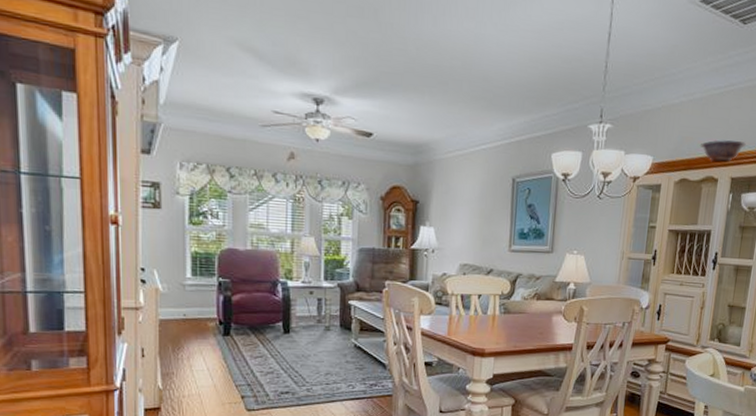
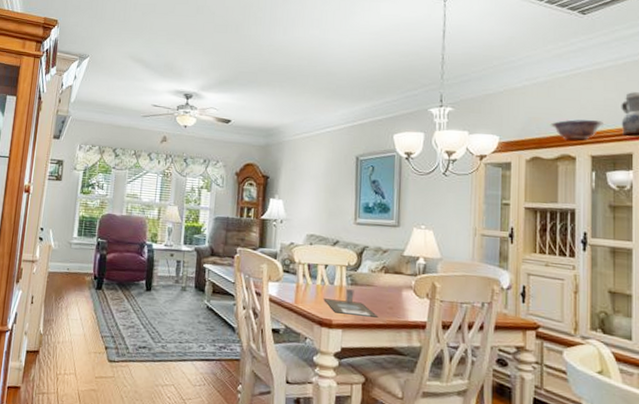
place setting: none [476,318,528,343] -> present [323,289,377,318]

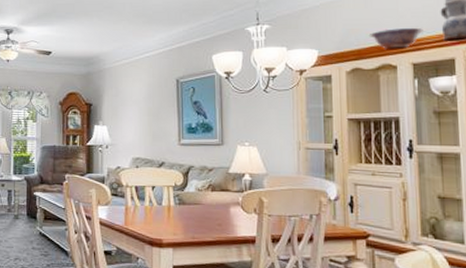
place setting: present [323,289,377,318] -> none [153,209,207,235]

